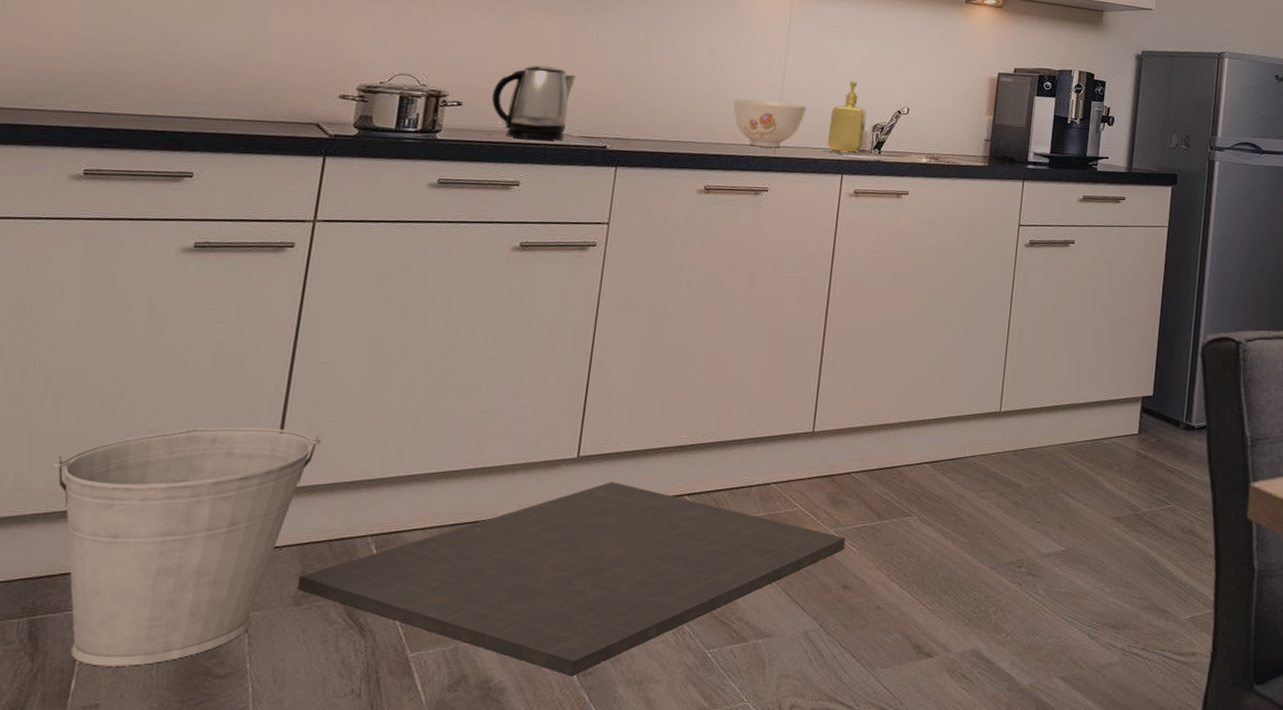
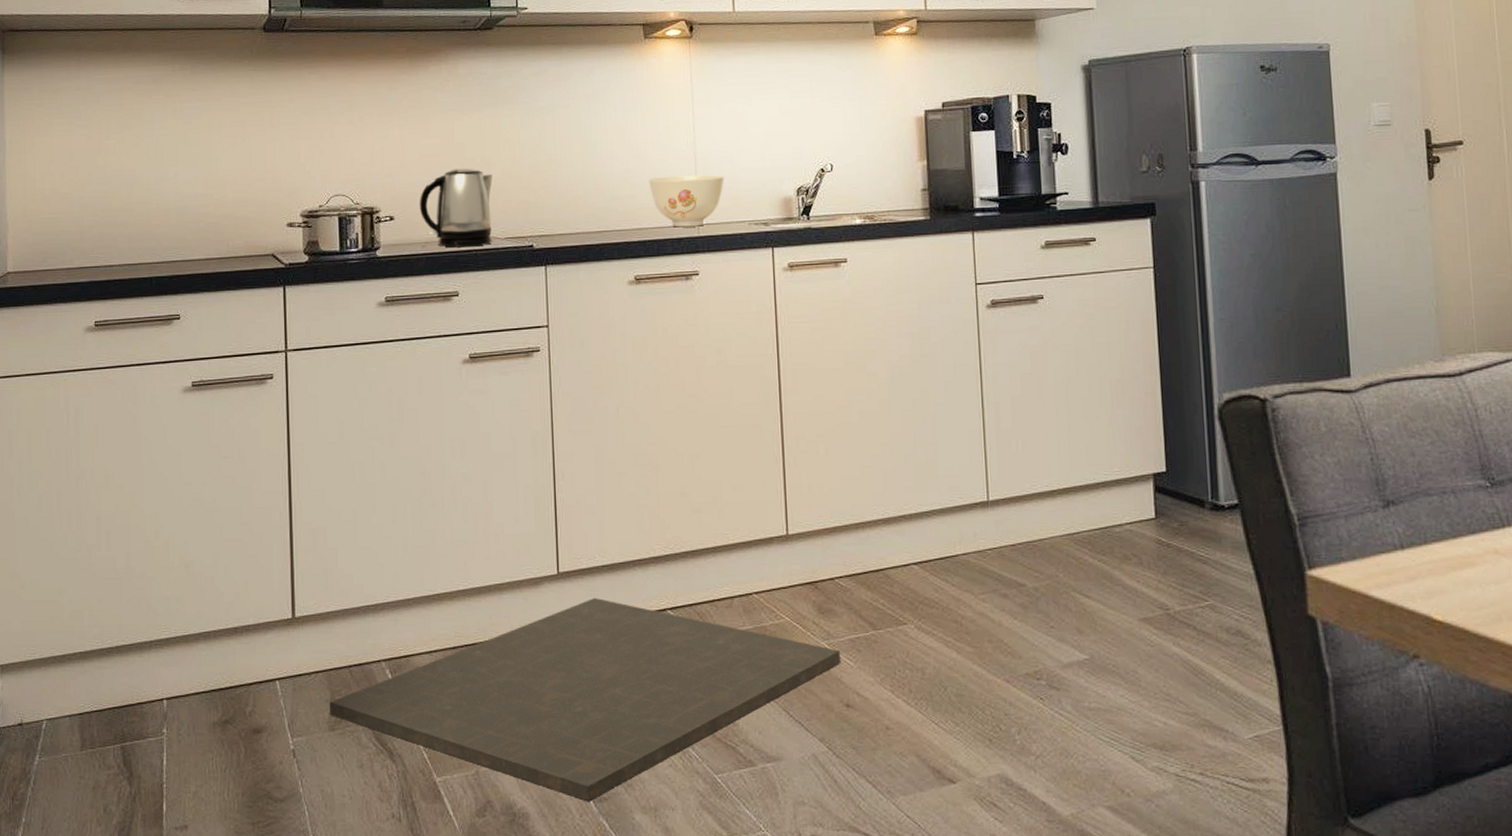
bucket: present [53,427,321,666] -> none [116,558,327,790]
soap dispenser: present [827,80,868,153] -> none [750,141,789,223]

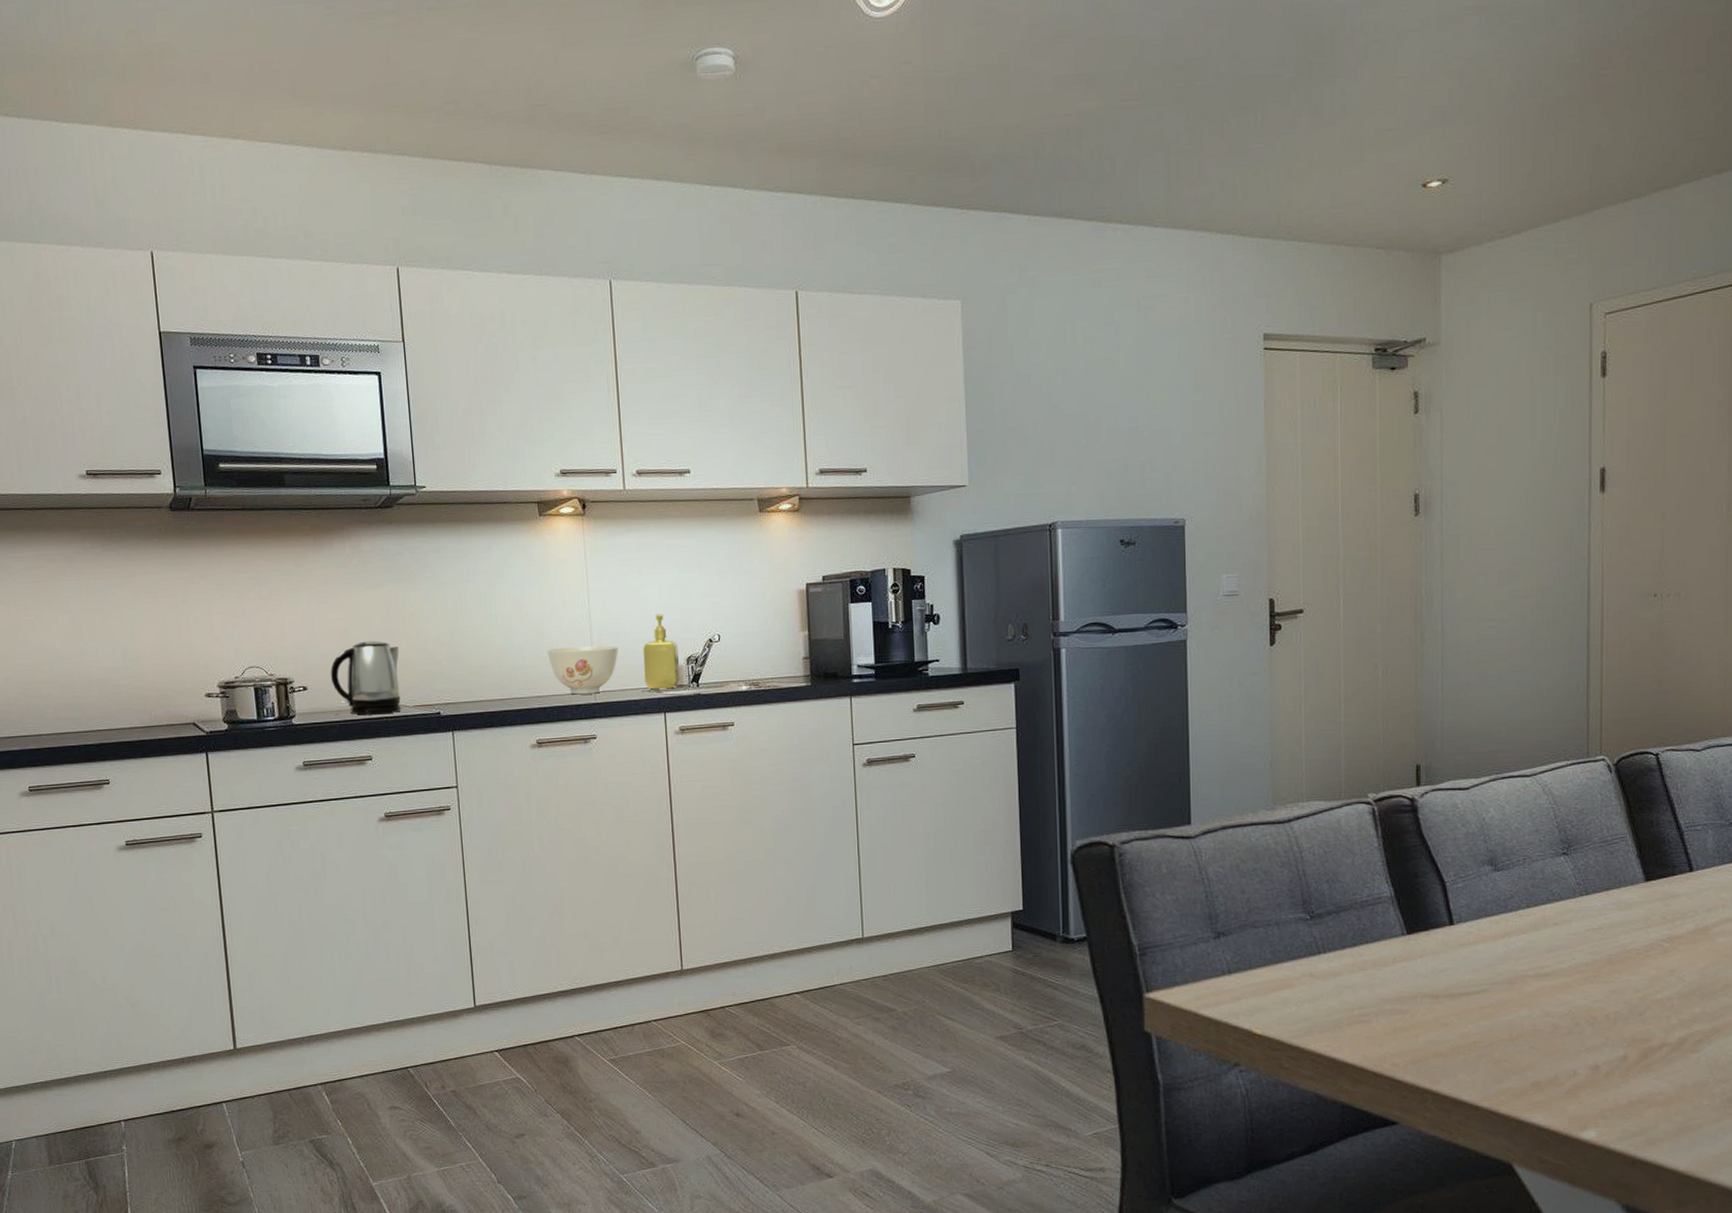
doormat: present [330,598,840,802] -> none [273,1027,731,1200]
soap dispenser: none [750,141,789,223] -> present [643,614,680,690]

